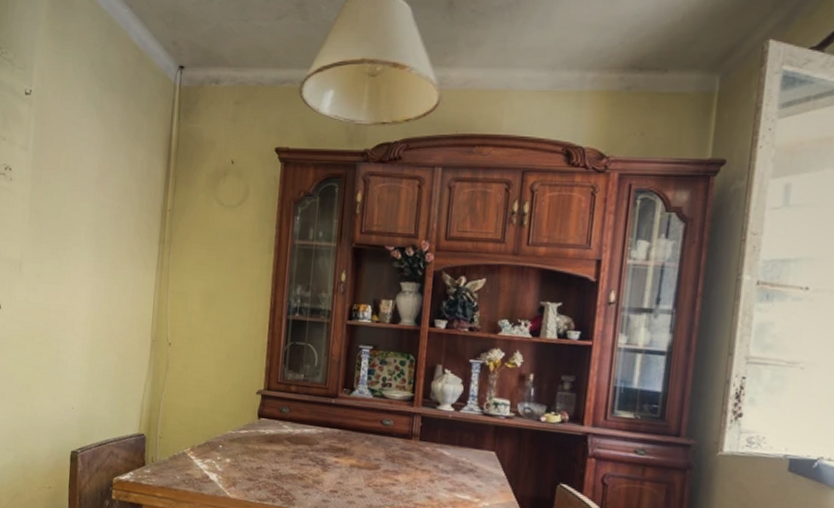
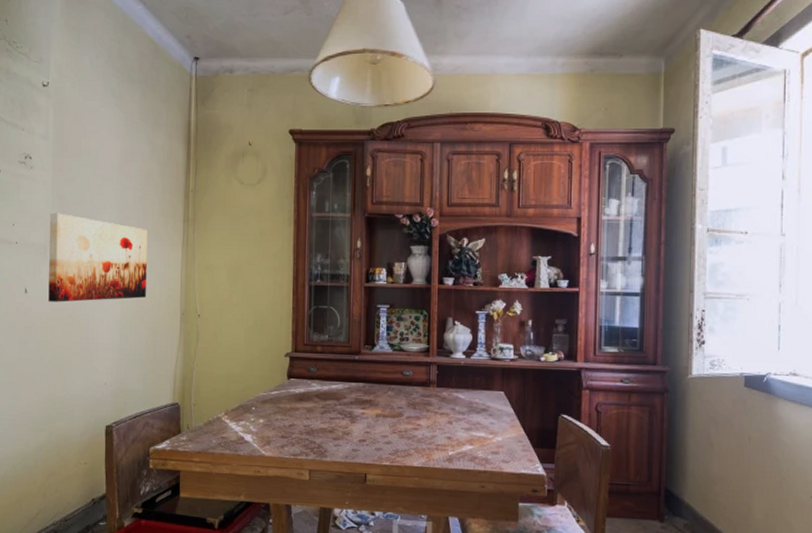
wall art: none [21,227,122,322] -> present [48,213,148,302]

